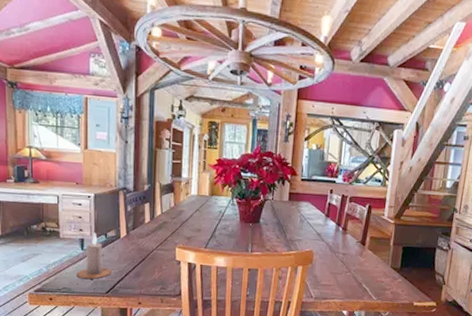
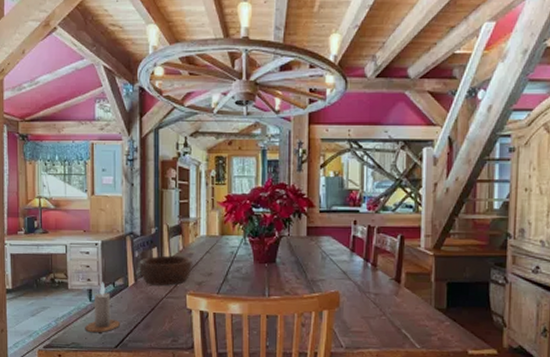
wooden bowl: none [131,211,183,239] -> present [139,255,192,286]

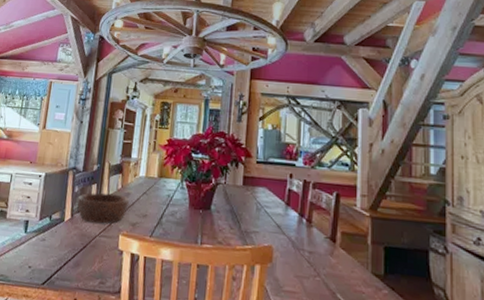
candle: present [85,282,120,333] -> none [15,214,51,267]

